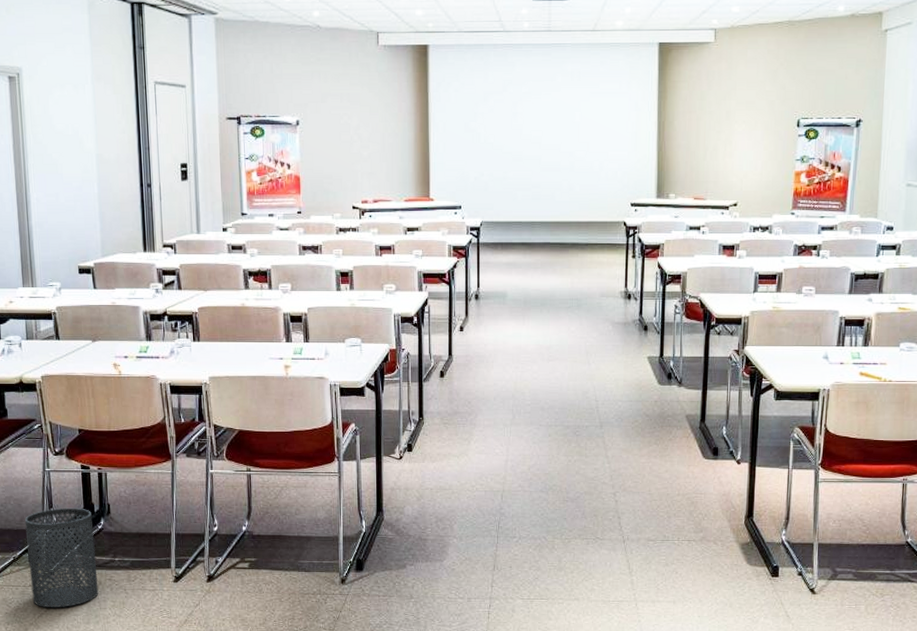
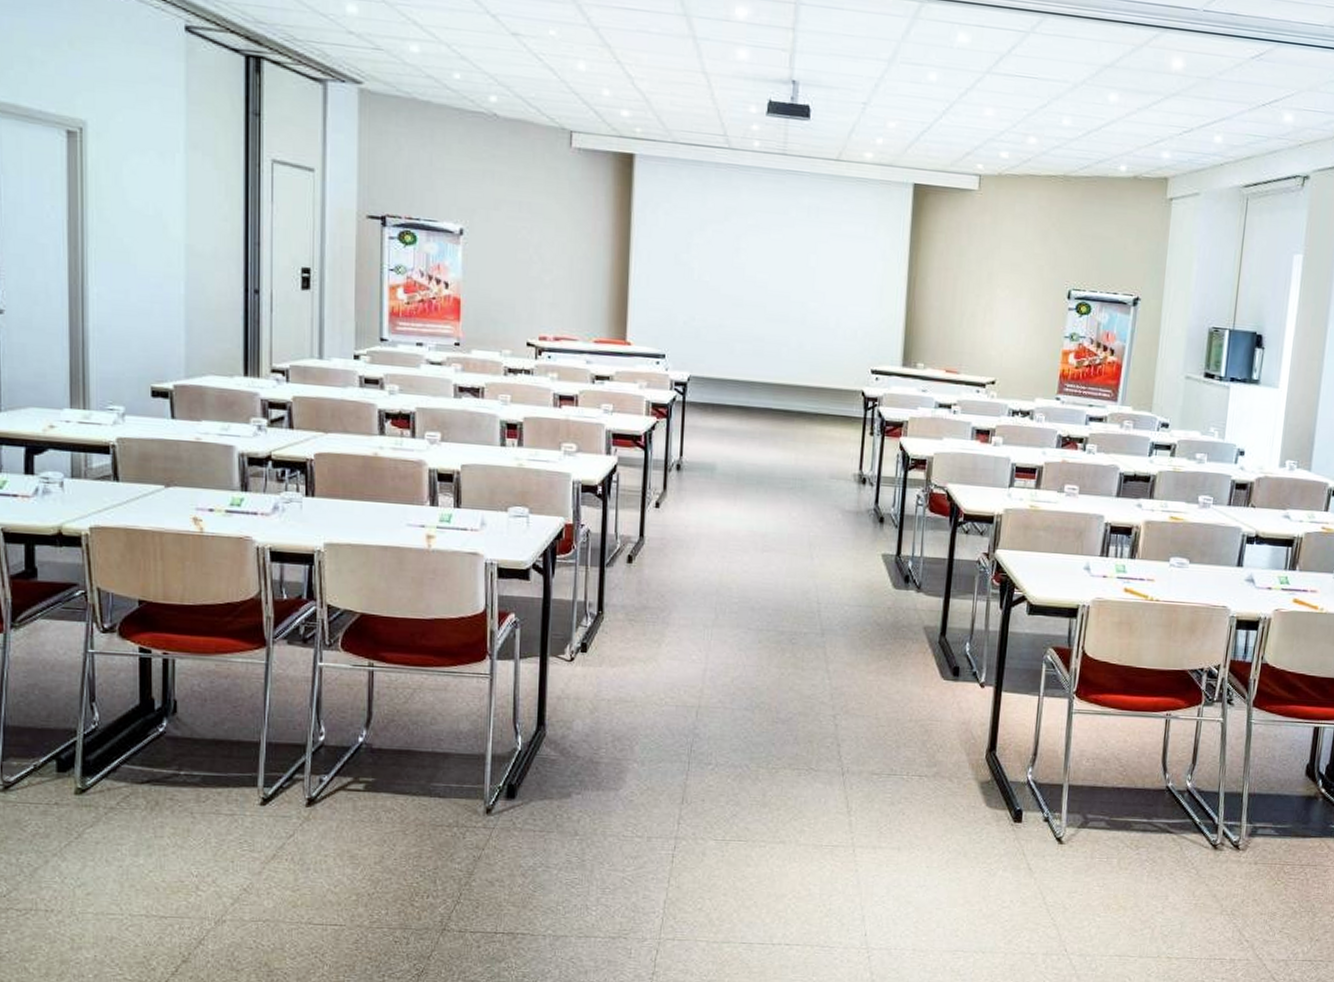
trash can: present [24,508,99,607] -> none [53,702,154,834]

